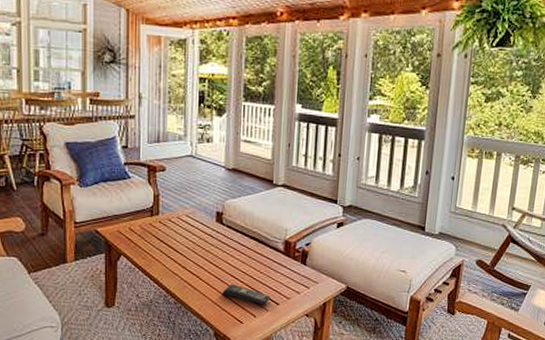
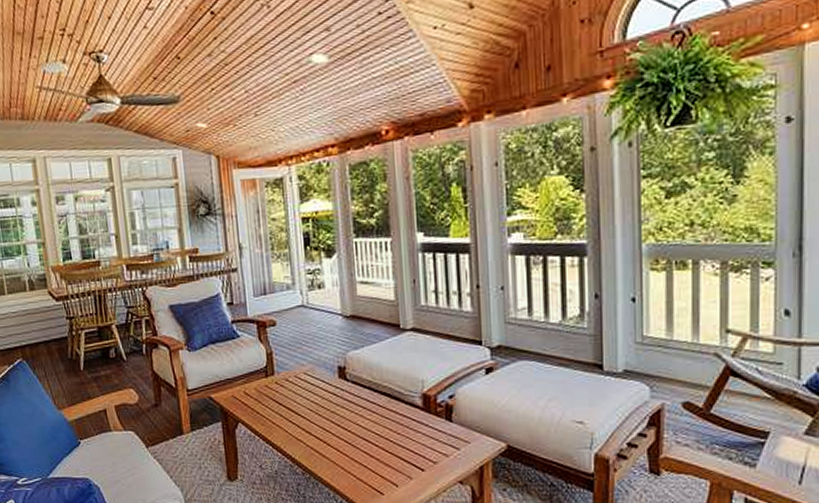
remote control: present [222,284,271,305] -> none [355,448,414,472]

